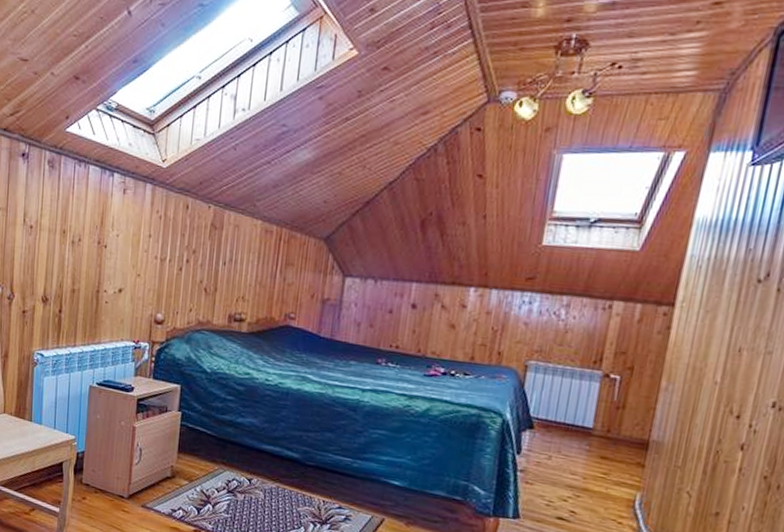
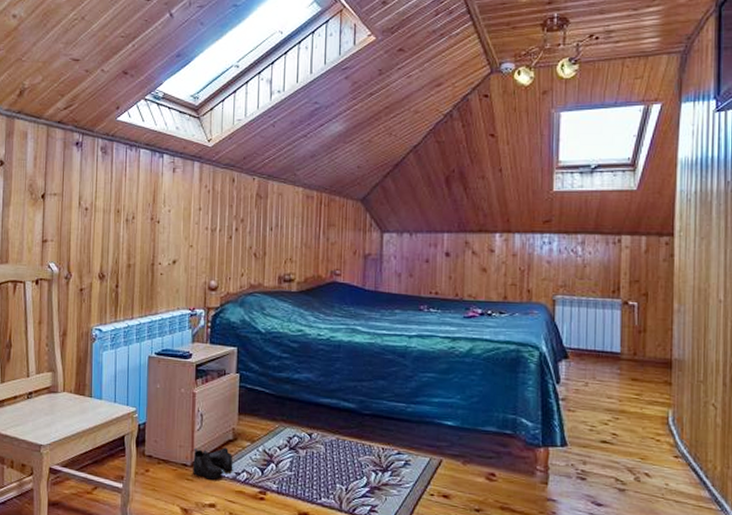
boots: none [129,481,170,514] -> present [193,447,233,480]

